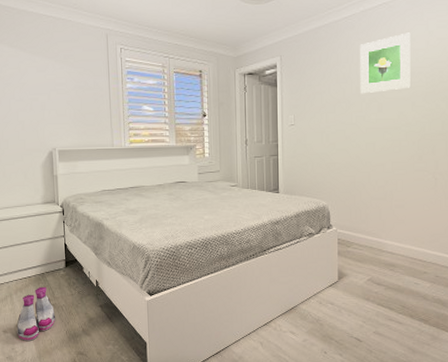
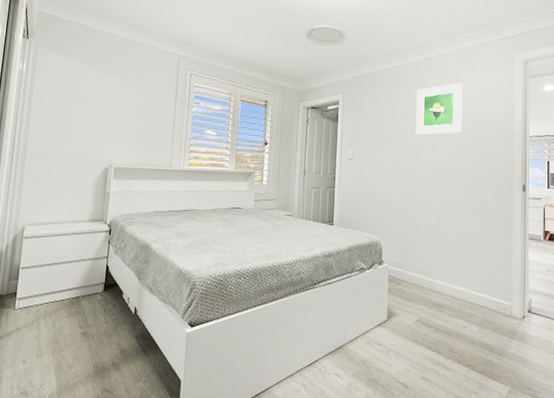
boots: present [16,286,56,341] -> none [38,311,85,374]

